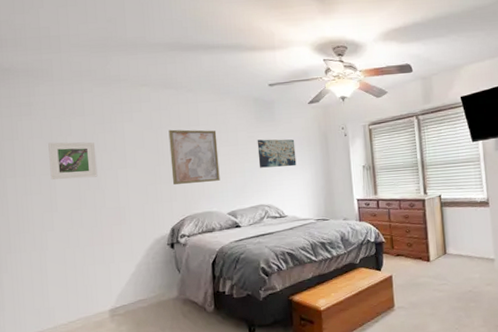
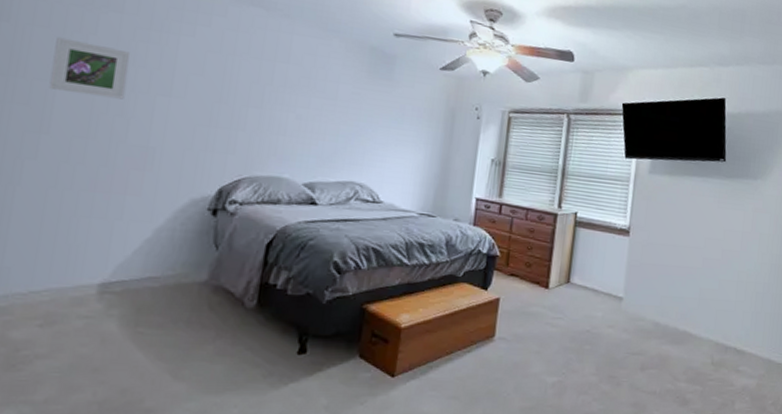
wall art: present [168,129,220,185] -> none [235,59,311,140]
wall art: present [257,139,297,168] -> none [359,99,413,143]

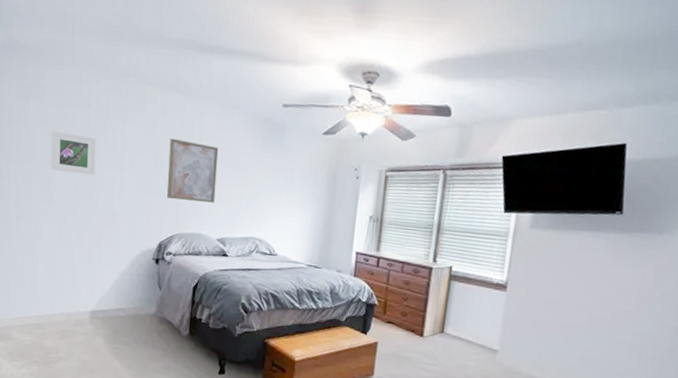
wall art: none [235,59,311,140] -> present [166,138,219,203]

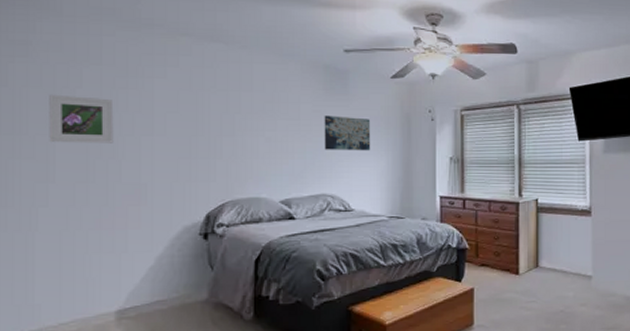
wall art: present [166,138,219,203] -> none [212,93,274,161]
wall art: none [257,165,300,203] -> present [324,115,371,151]

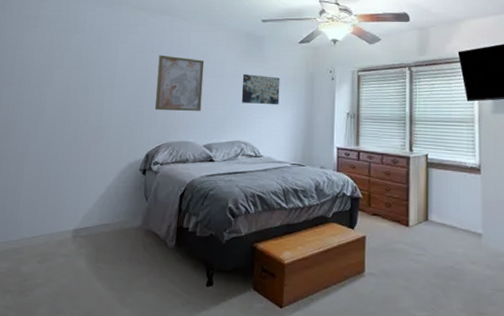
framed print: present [49,94,114,144] -> none [43,55,89,94]
wall art: none [212,93,274,161] -> present [155,55,205,111]

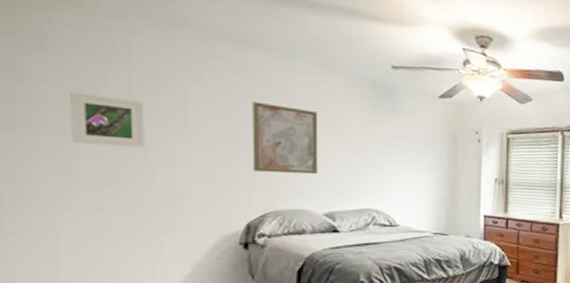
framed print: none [43,55,89,94] -> present [70,92,145,148]
wall art: present [241,74,280,105] -> none [369,131,417,169]

